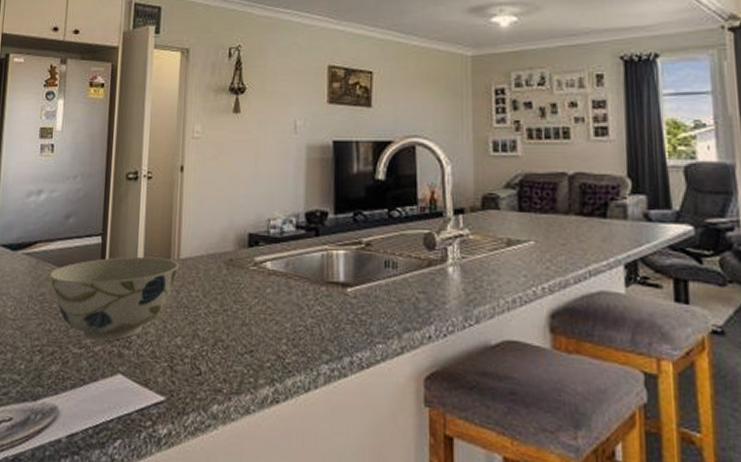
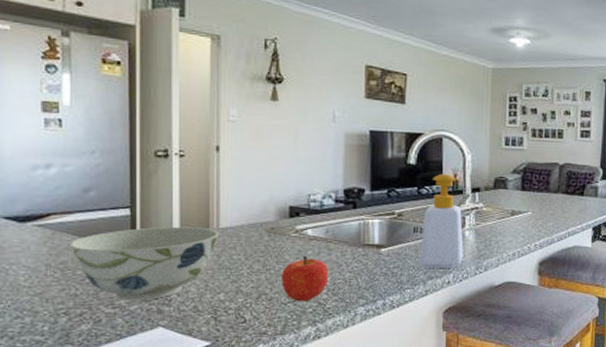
fruit: none [239,294,289,354] -> present [282,255,329,302]
soap bottle: none [393,190,447,318] -> present [419,173,464,268]

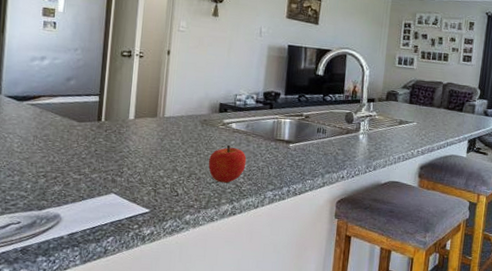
bowl: present [69,226,219,301] -> none [52,112,164,171]
soap bottle: present [419,173,464,268] -> none [320,84,358,166]

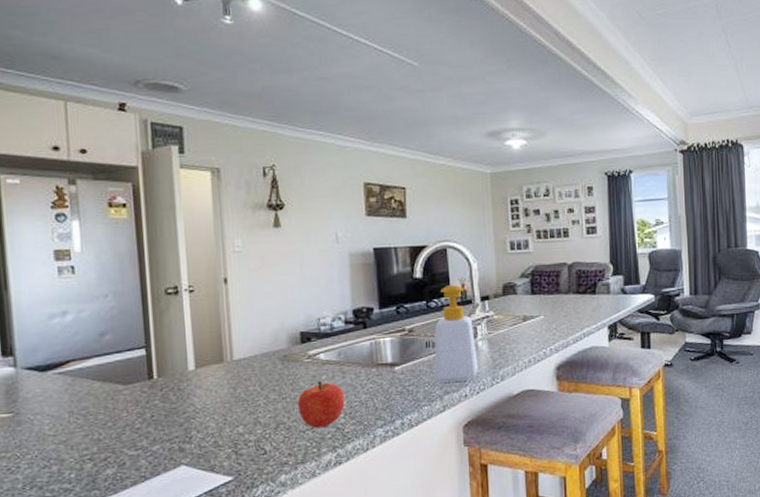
soap bottle: none [320,84,358,166] -> present [434,284,478,383]

